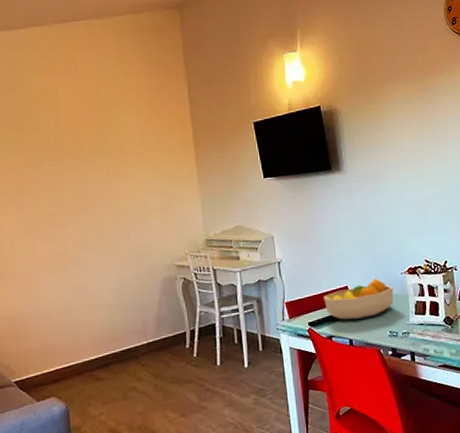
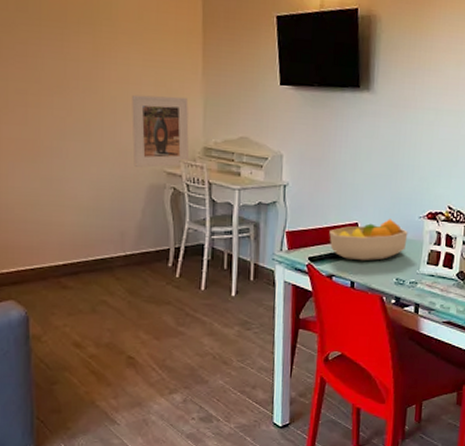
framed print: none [141,199,195,265] -> present [132,94,190,168]

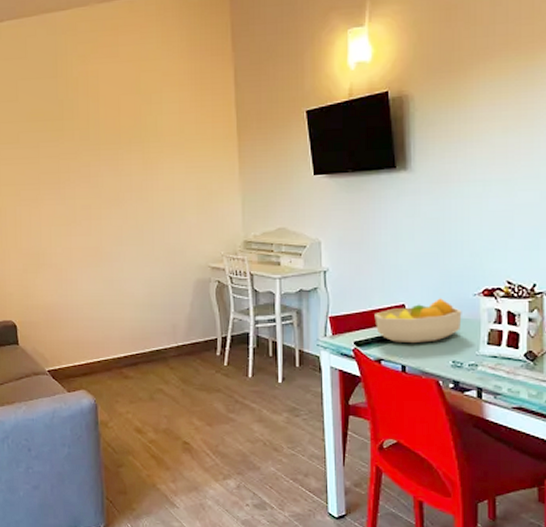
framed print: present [132,94,190,168] -> none [177,196,231,264]

